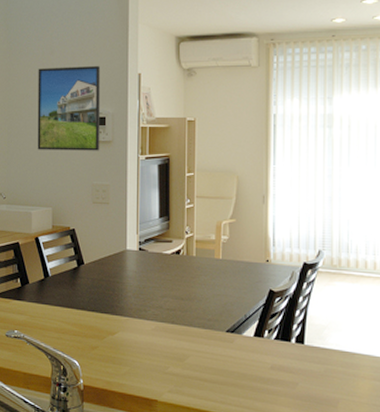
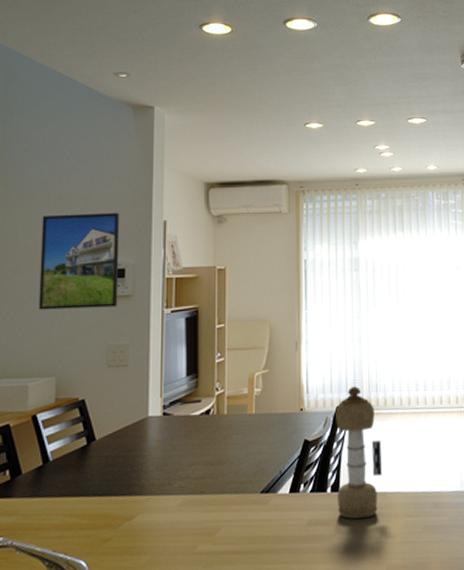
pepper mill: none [302,245,350,374] -> present [335,386,382,519]

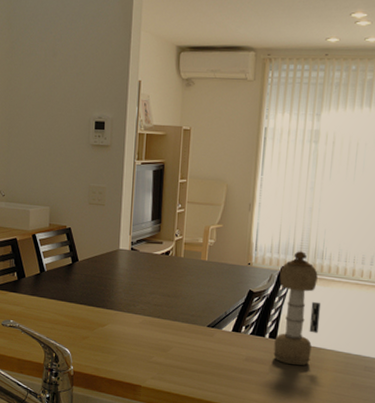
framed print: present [38,213,120,310] -> none [37,69,102,154]

